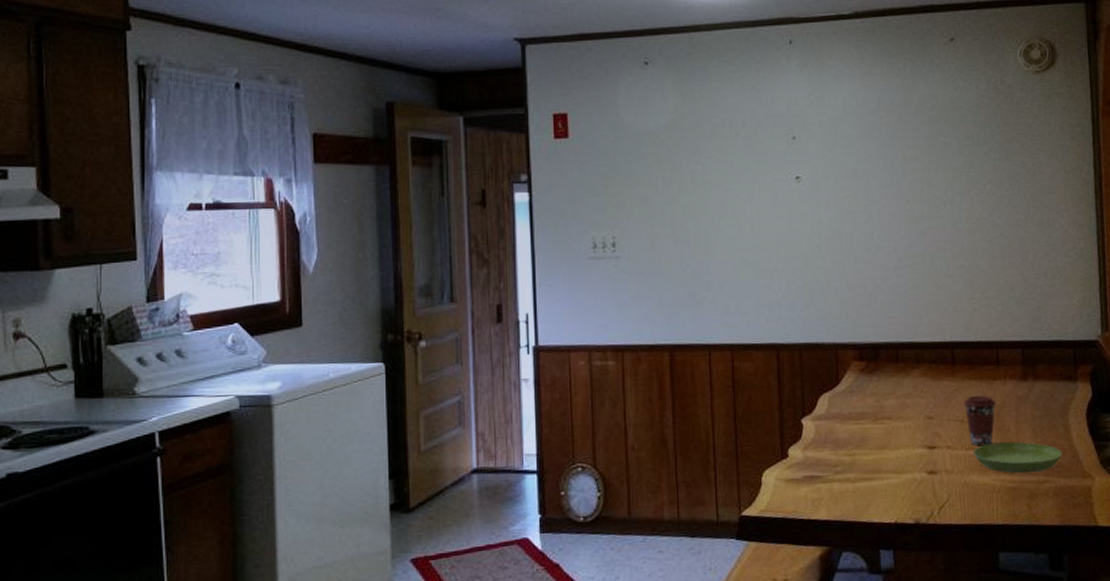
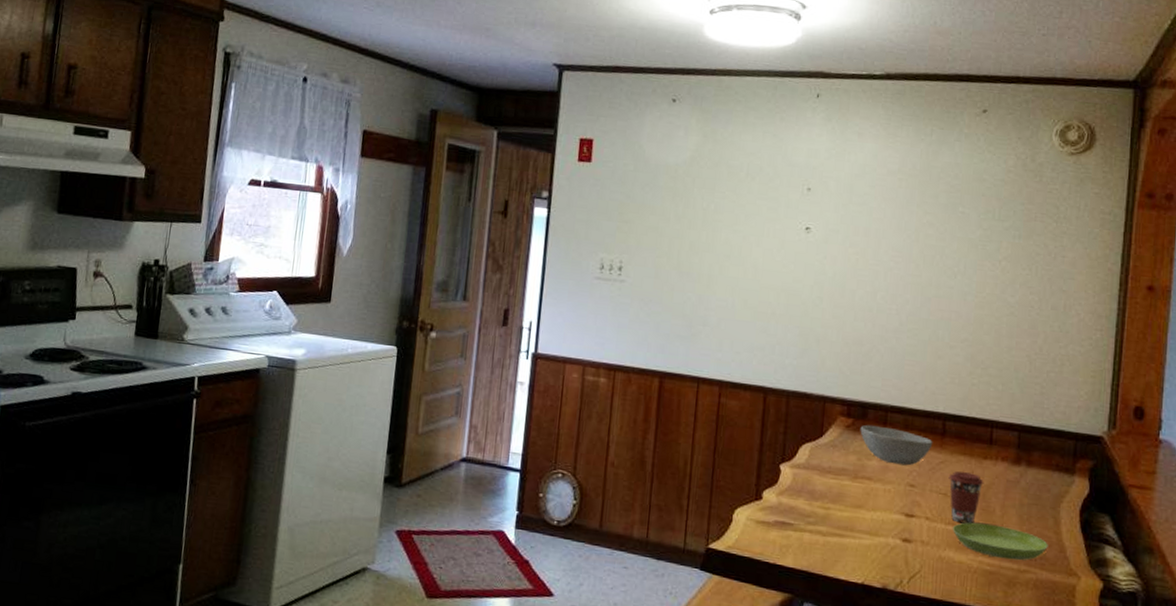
bowl: none [874,364,945,400] -> present [860,424,933,466]

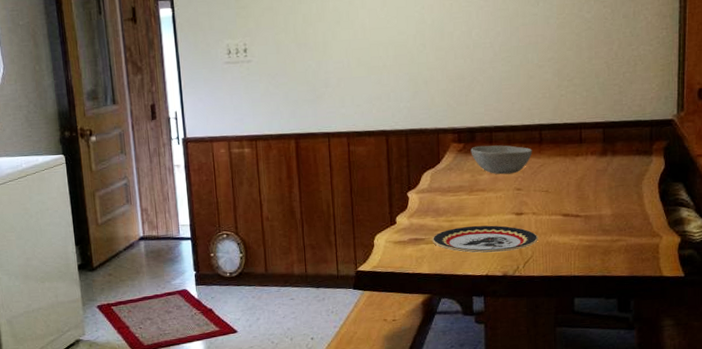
plate: none [801,518,930,560] -> present [432,225,538,253]
coffee cup: present [948,471,984,525] -> none [548,170,578,212]
saucer: present [952,522,1048,561] -> none [555,208,634,234]

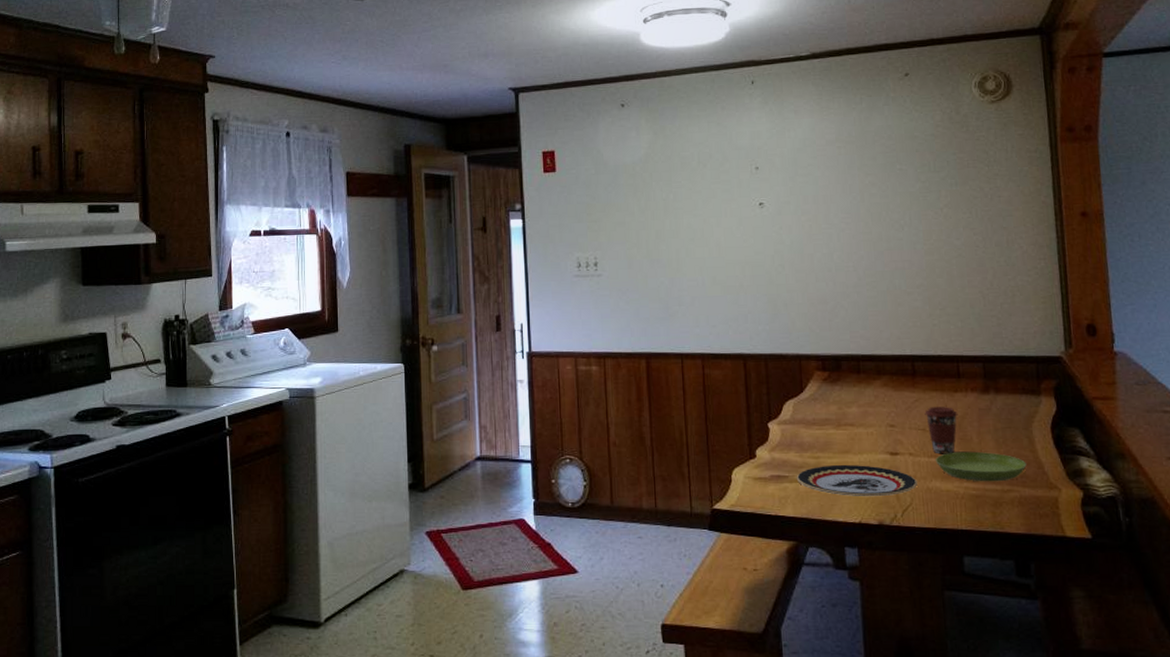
bowl: present [470,145,533,175] -> none [836,375,906,409]
coffee cup: none [548,170,578,212] -> present [924,407,958,454]
saucer: none [555,208,634,234] -> present [935,451,1027,482]

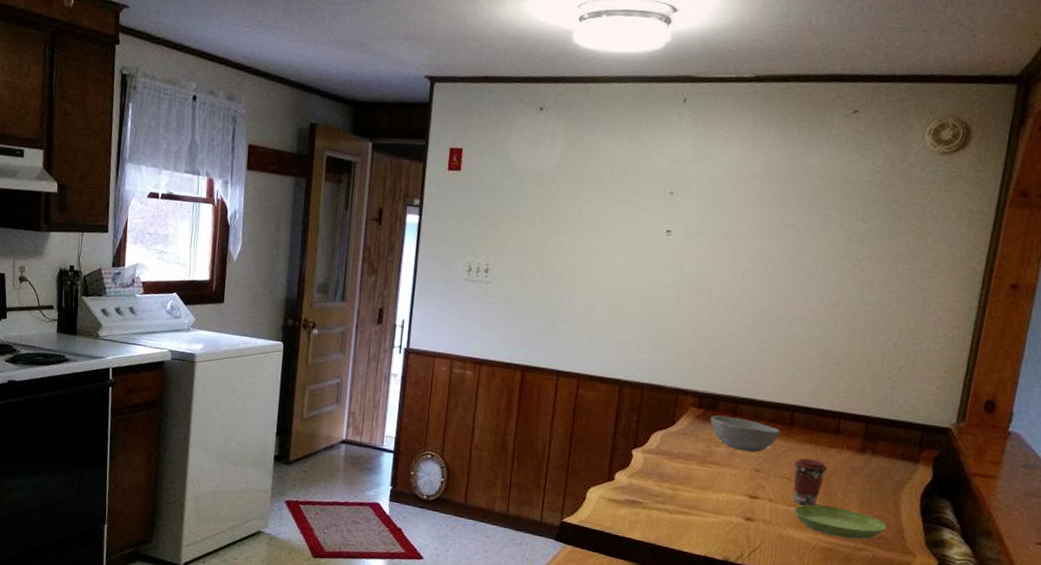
plate: present [796,464,917,497] -> none [650,497,771,536]
bowl: none [836,375,906,409] -> present [710,415,781,453]

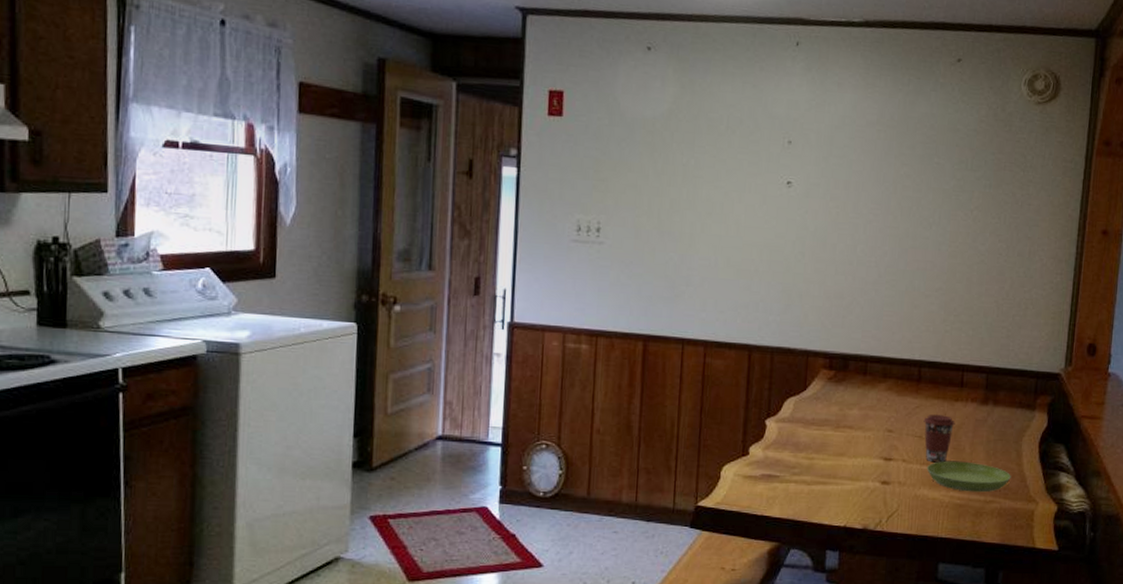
bowl: present [710,415,781,453] -> none [841,375,910,413]

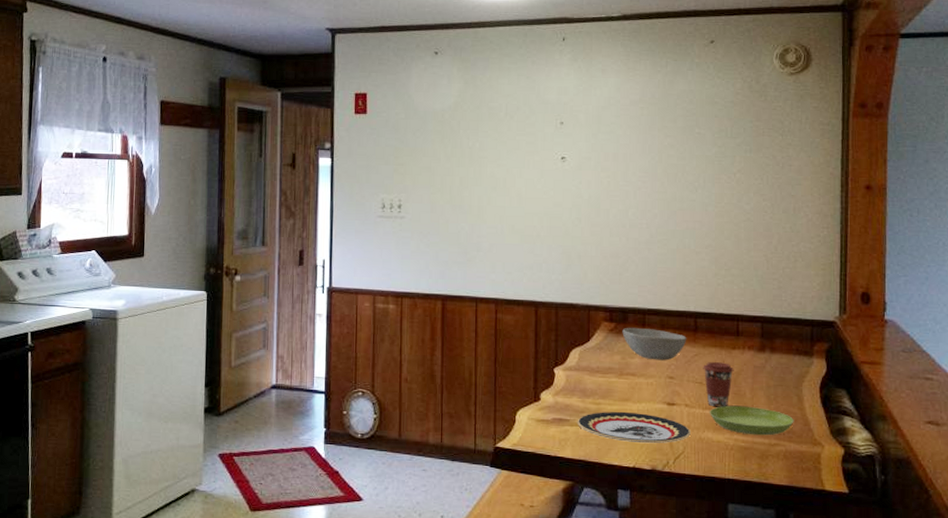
plate: none [787,466,906,502] -> present [577,411,690,444]
bowl: none [841,375,910,413] -> present [622,327,687,361]

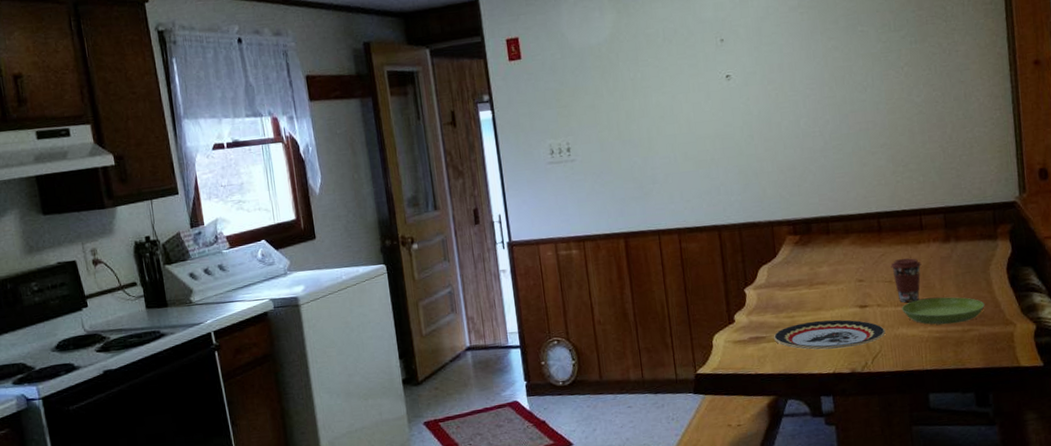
bowl: present [622,327,687,361] -> none [807,235,872,267]

